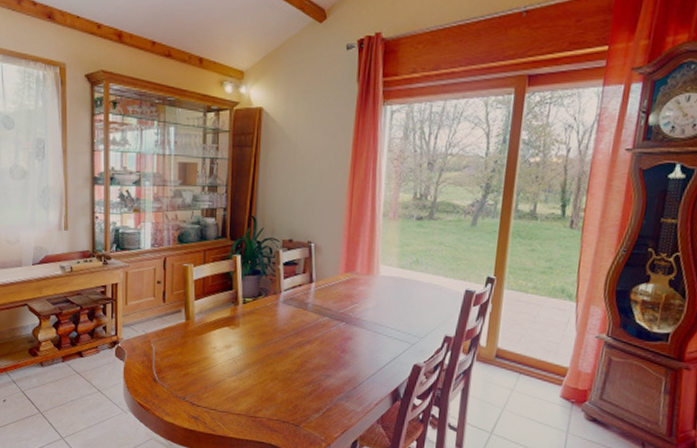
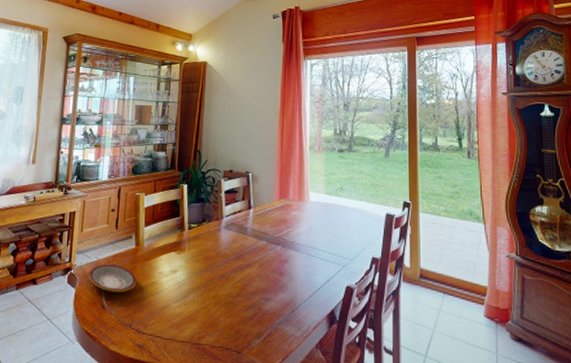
plate: none [138,338,189,367] -> present [89,264,137,293]

